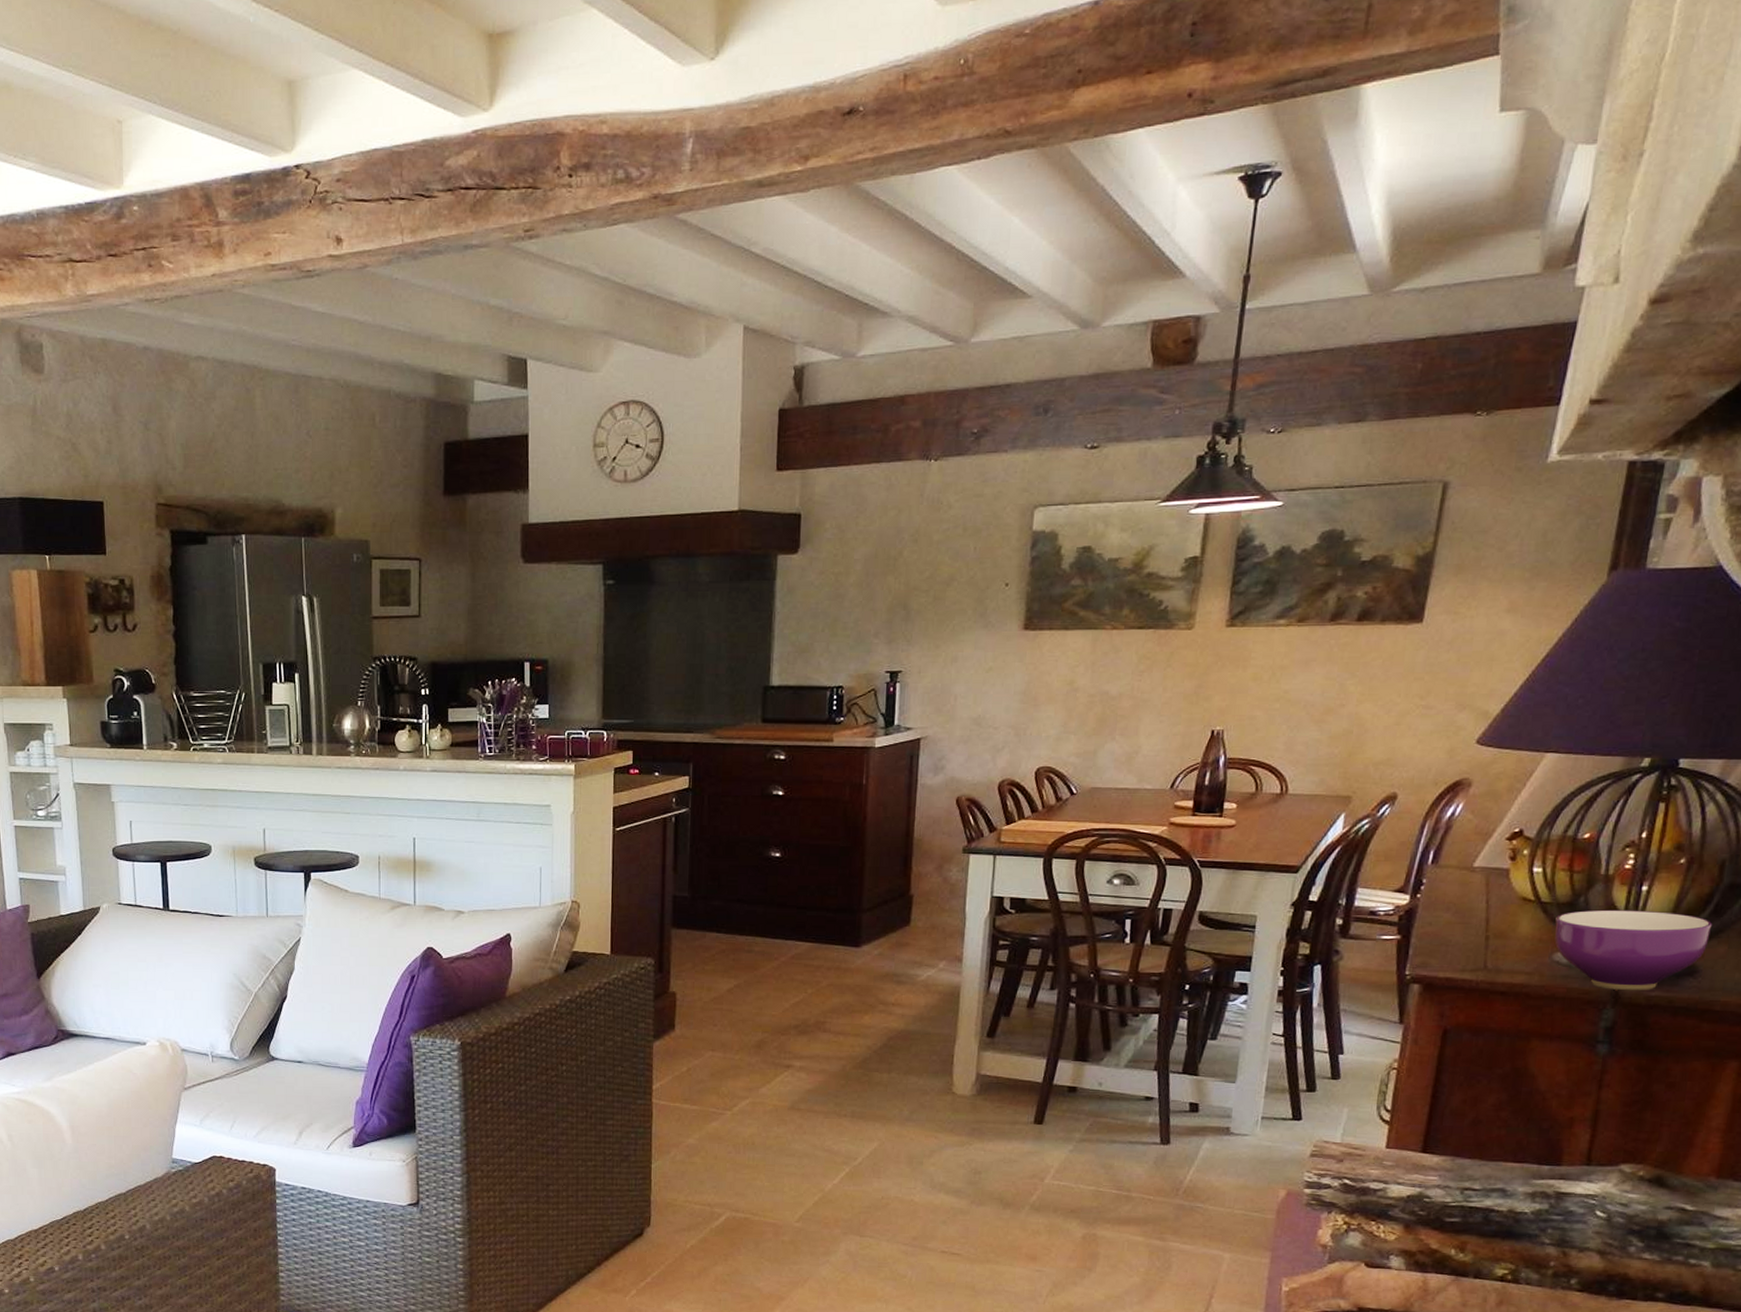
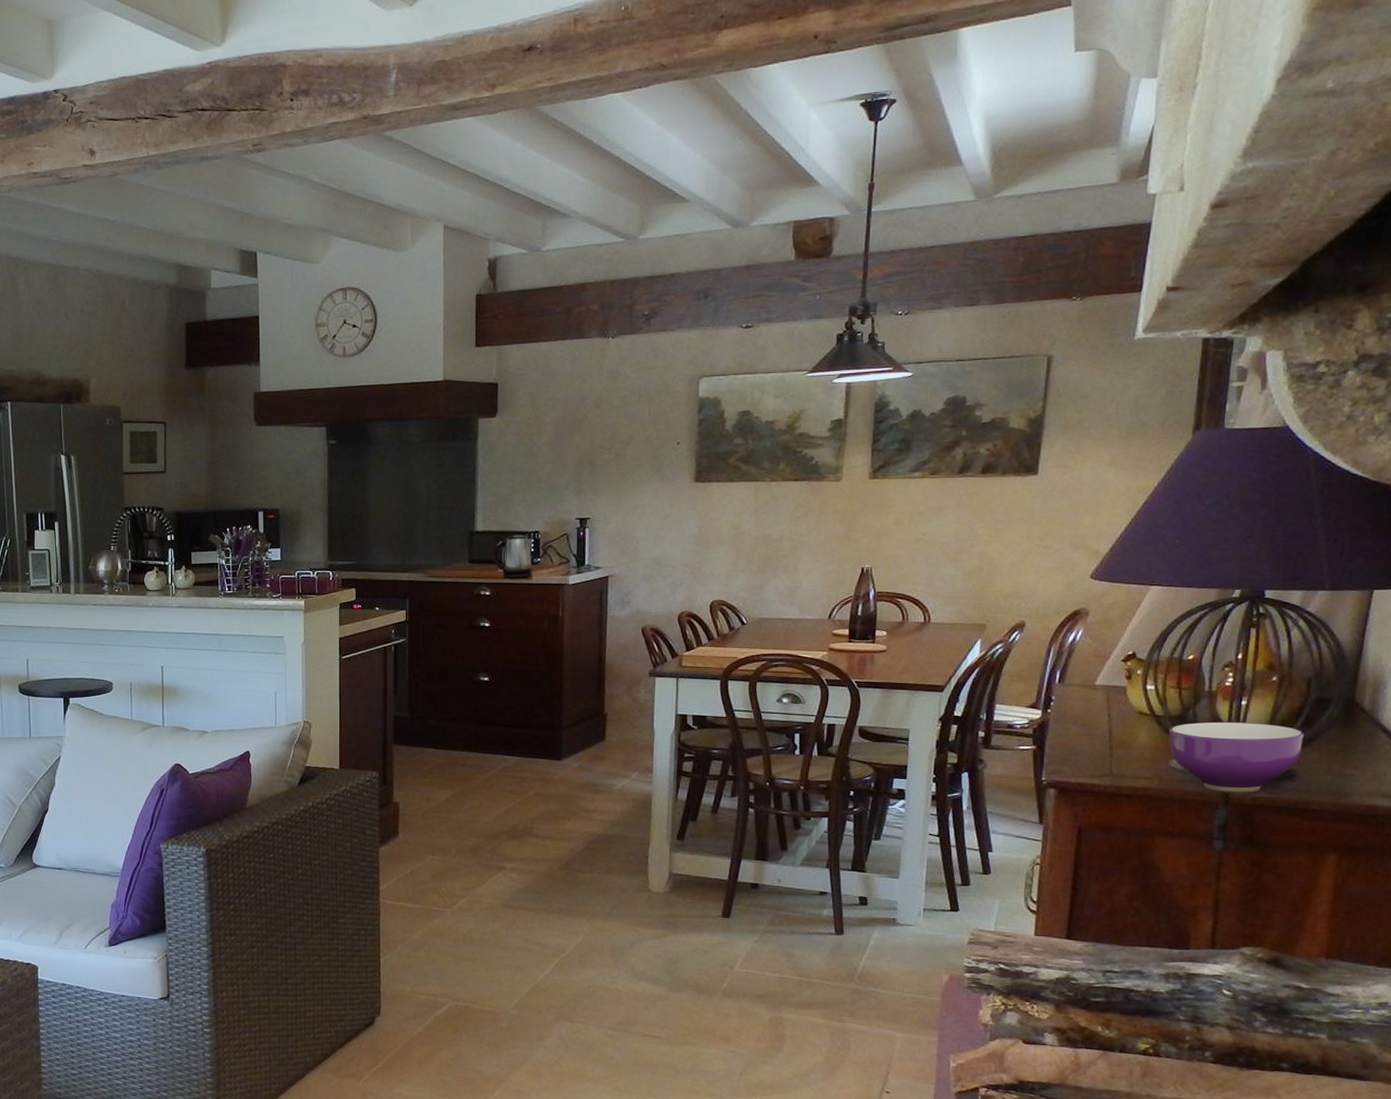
kettle: none [789,690,836,740] -> present [492,535,533,578]

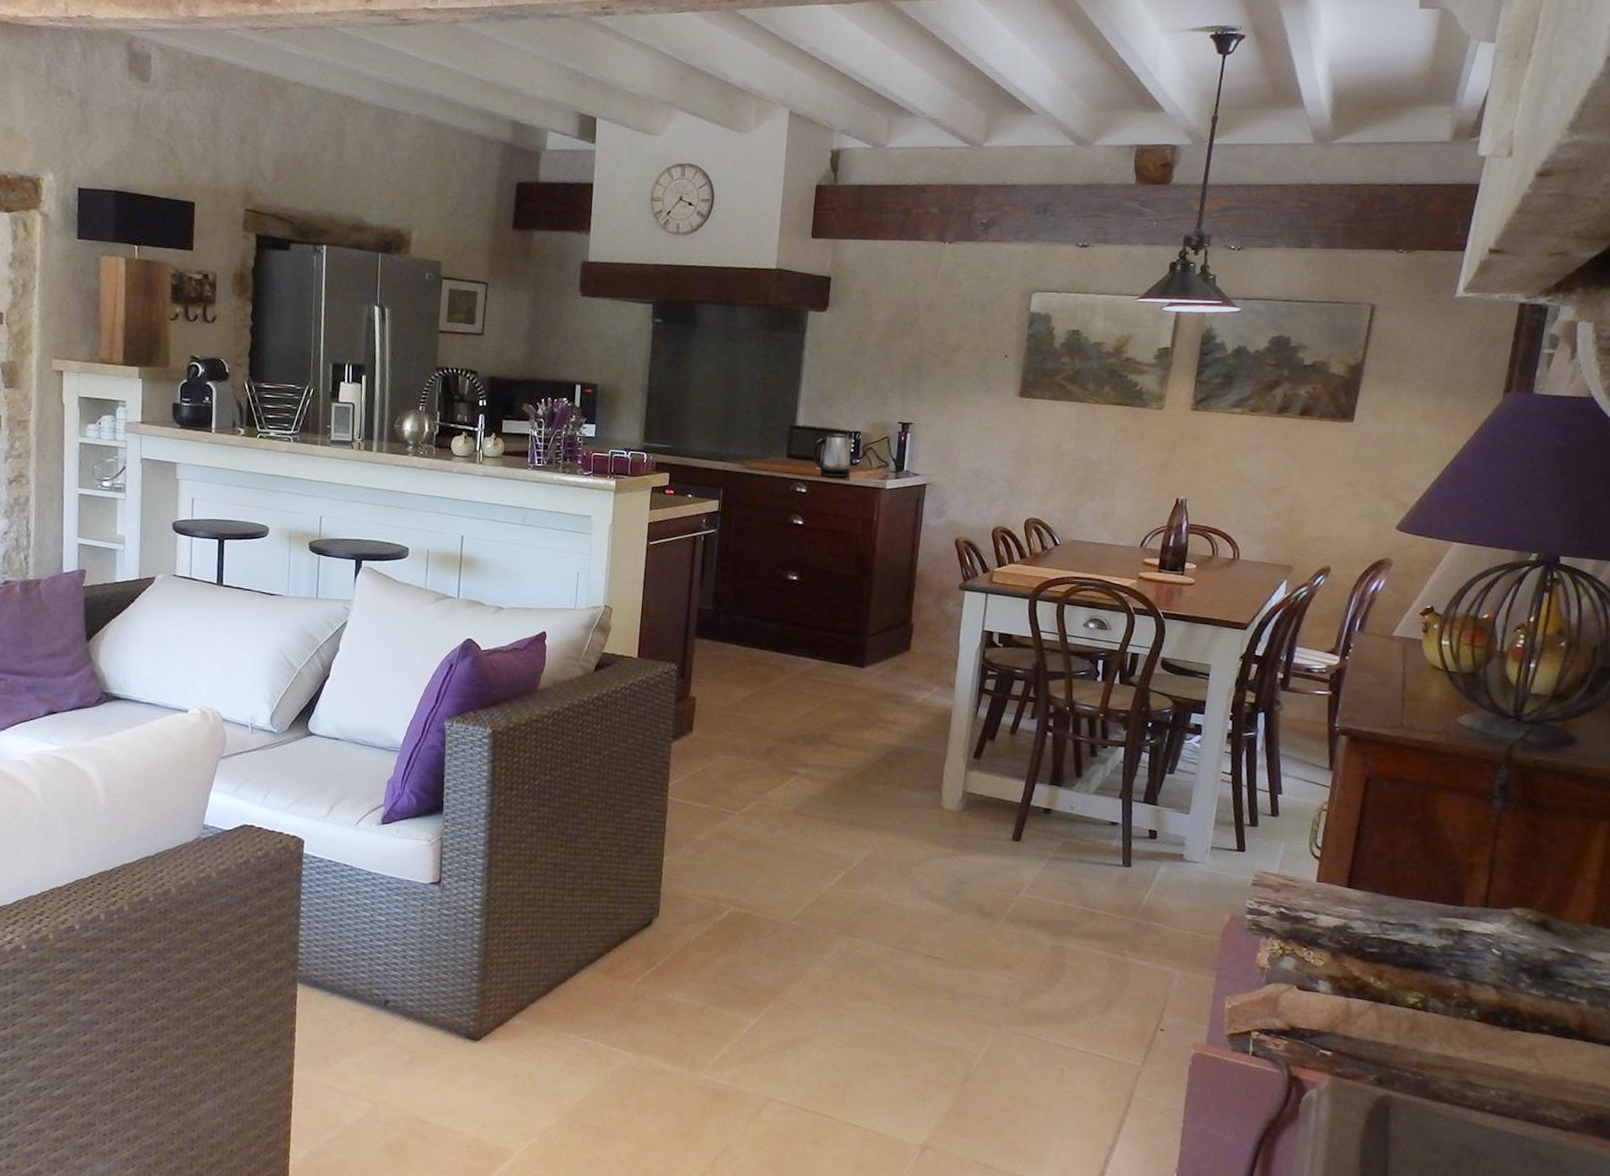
bowl: present [1169,721,1305,793] -> none [1459,681,1587,755]

